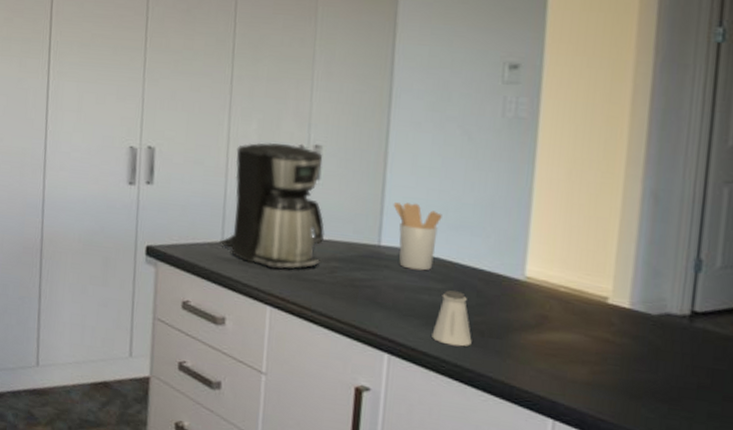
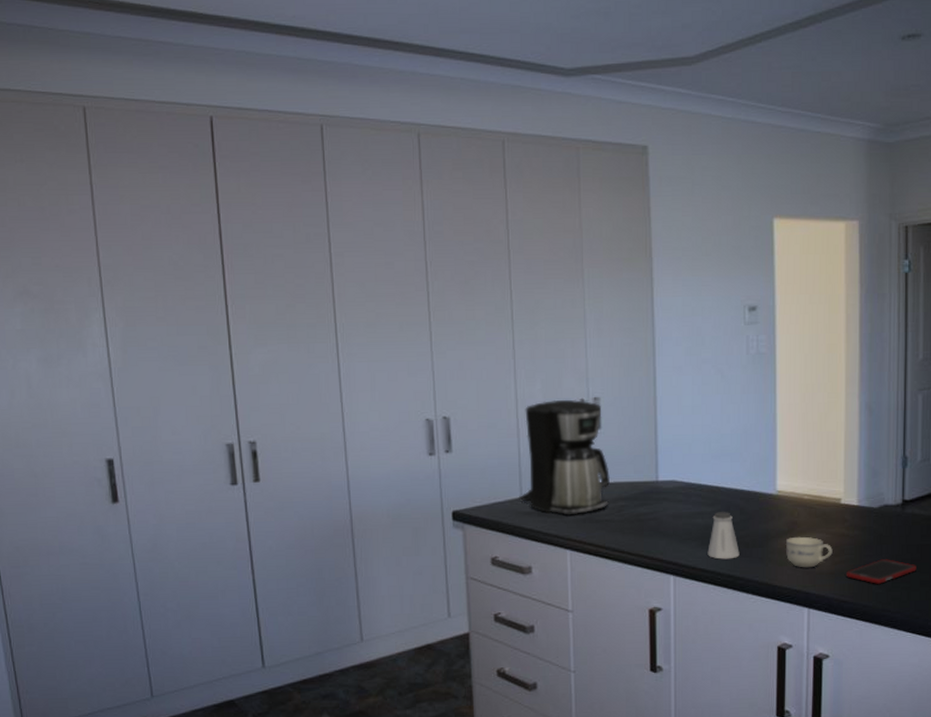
utensil holder: present [393,202,442,271] -> none [665,439,706,498]
cup: none [530,333,592,373] -> present [785,536,833,568]
cell phone: none [607,377,704,407] -> present [847,559,917,584]

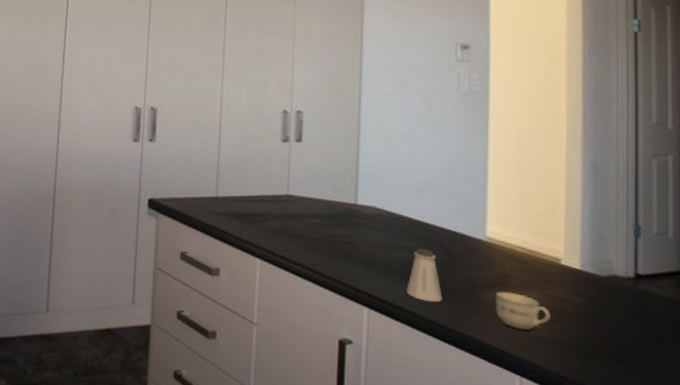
coffee maker: present [519,399,610,517] -> none [214,106,307,225]
cell phone: present [847,559,917,584] -> none [567,337,654,366]

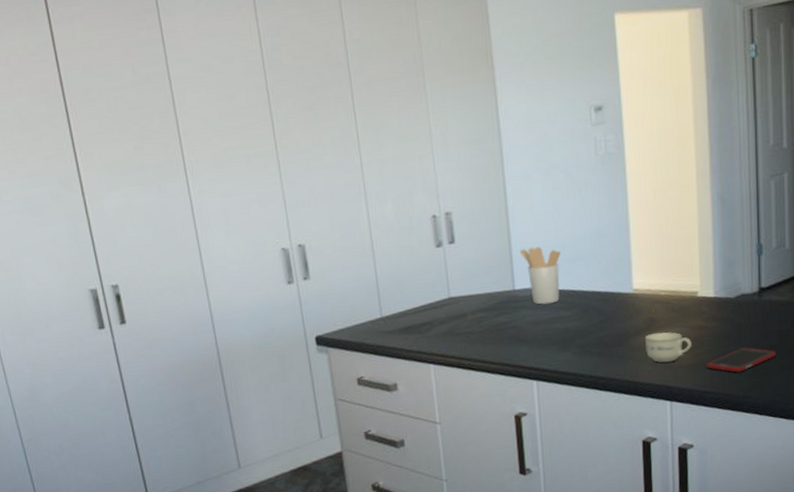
utensil holder: none [367,165,410,229] -> present [519,246,561,305]
saltshaker: present [406,248,442,303] -> none [568,314,600,361]
cell phone: none [567,337,654,366] -> present [707,347,776,373]

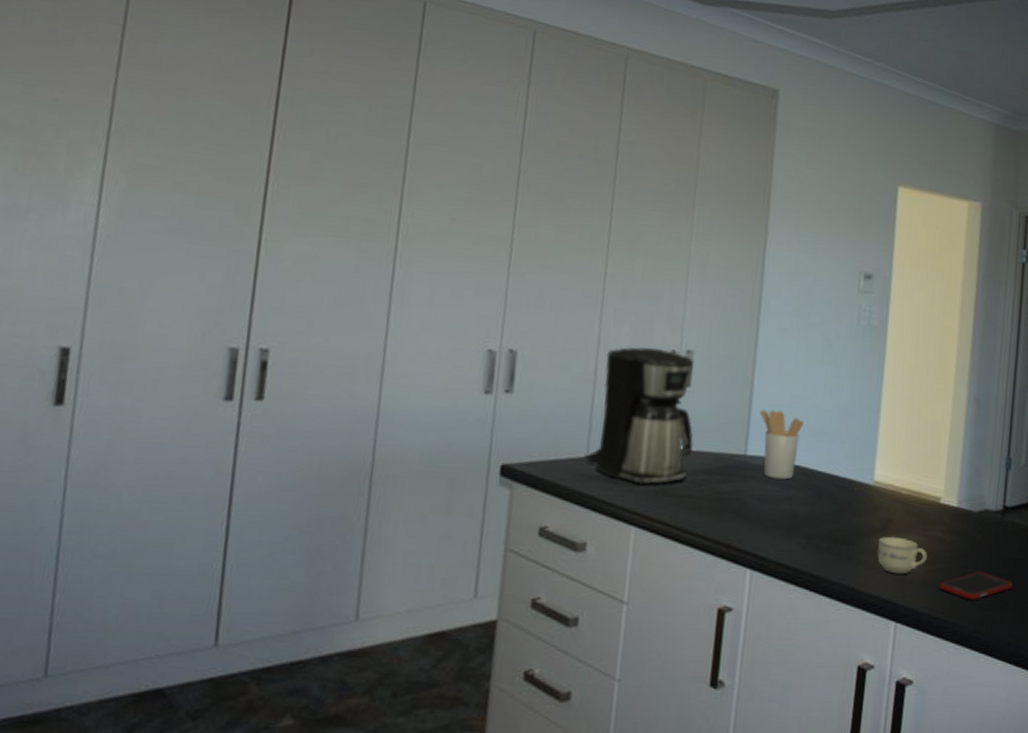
coffee maker: none [378,216,468,332] -> present [584,346,694,486]

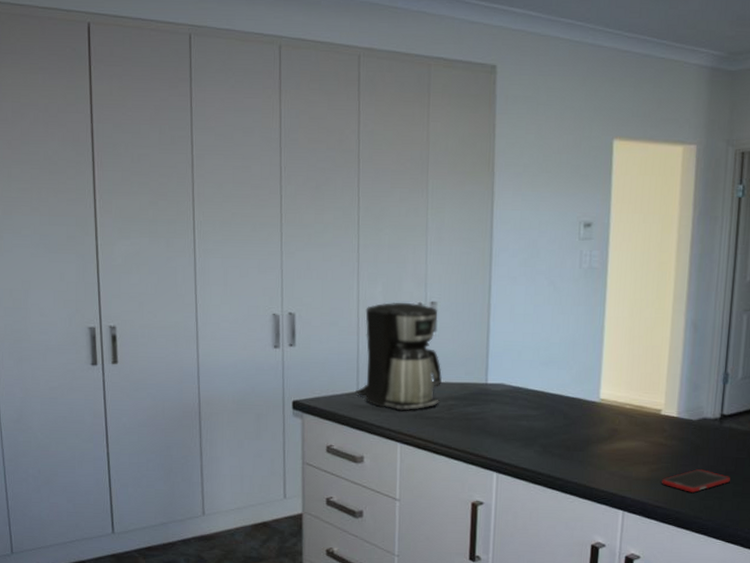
utensil holder: present [759,410,804,480] -> none [496,345,535,401]
cup: present [877,536,927,575] -> none [605,443,650,473]

